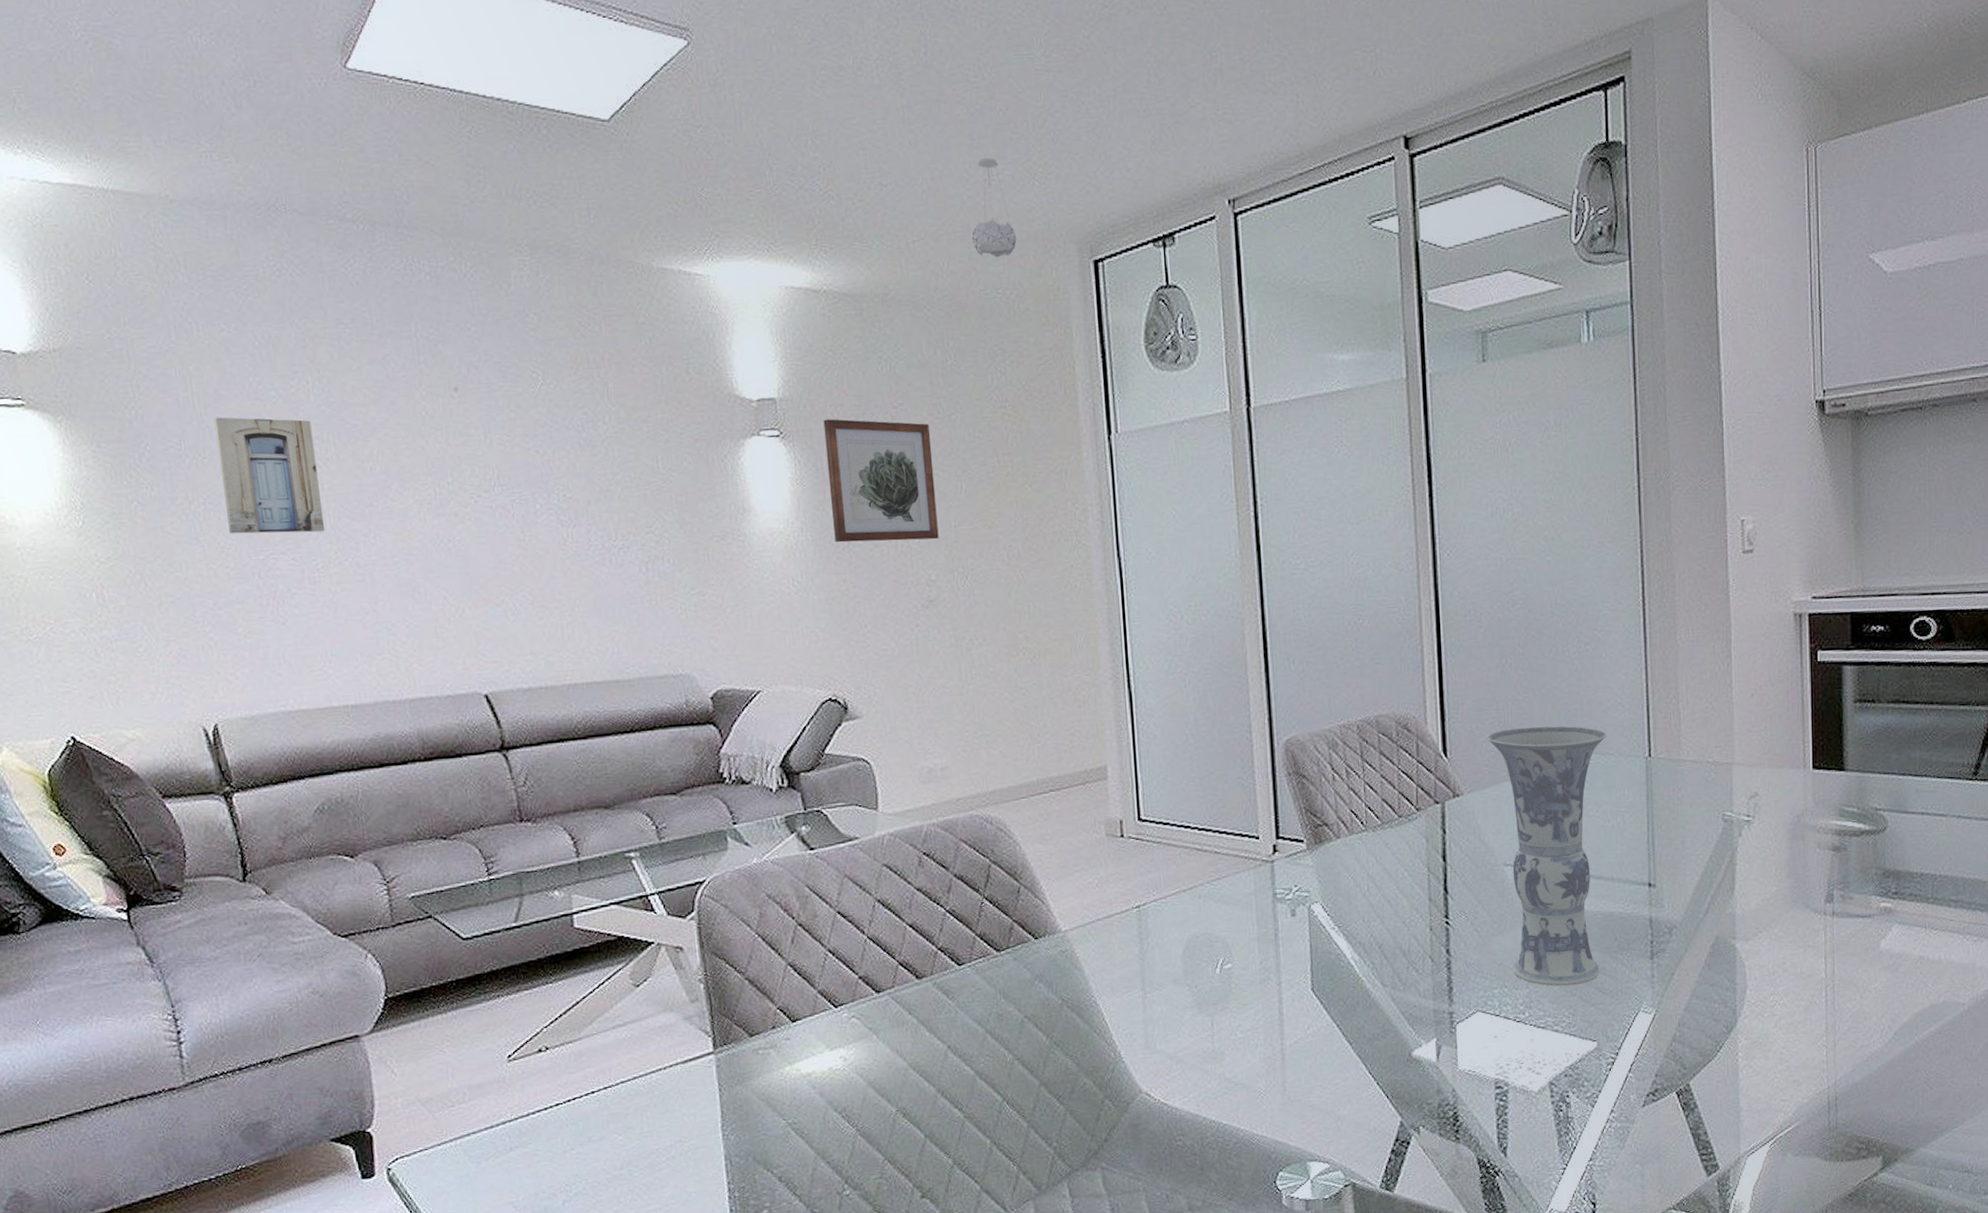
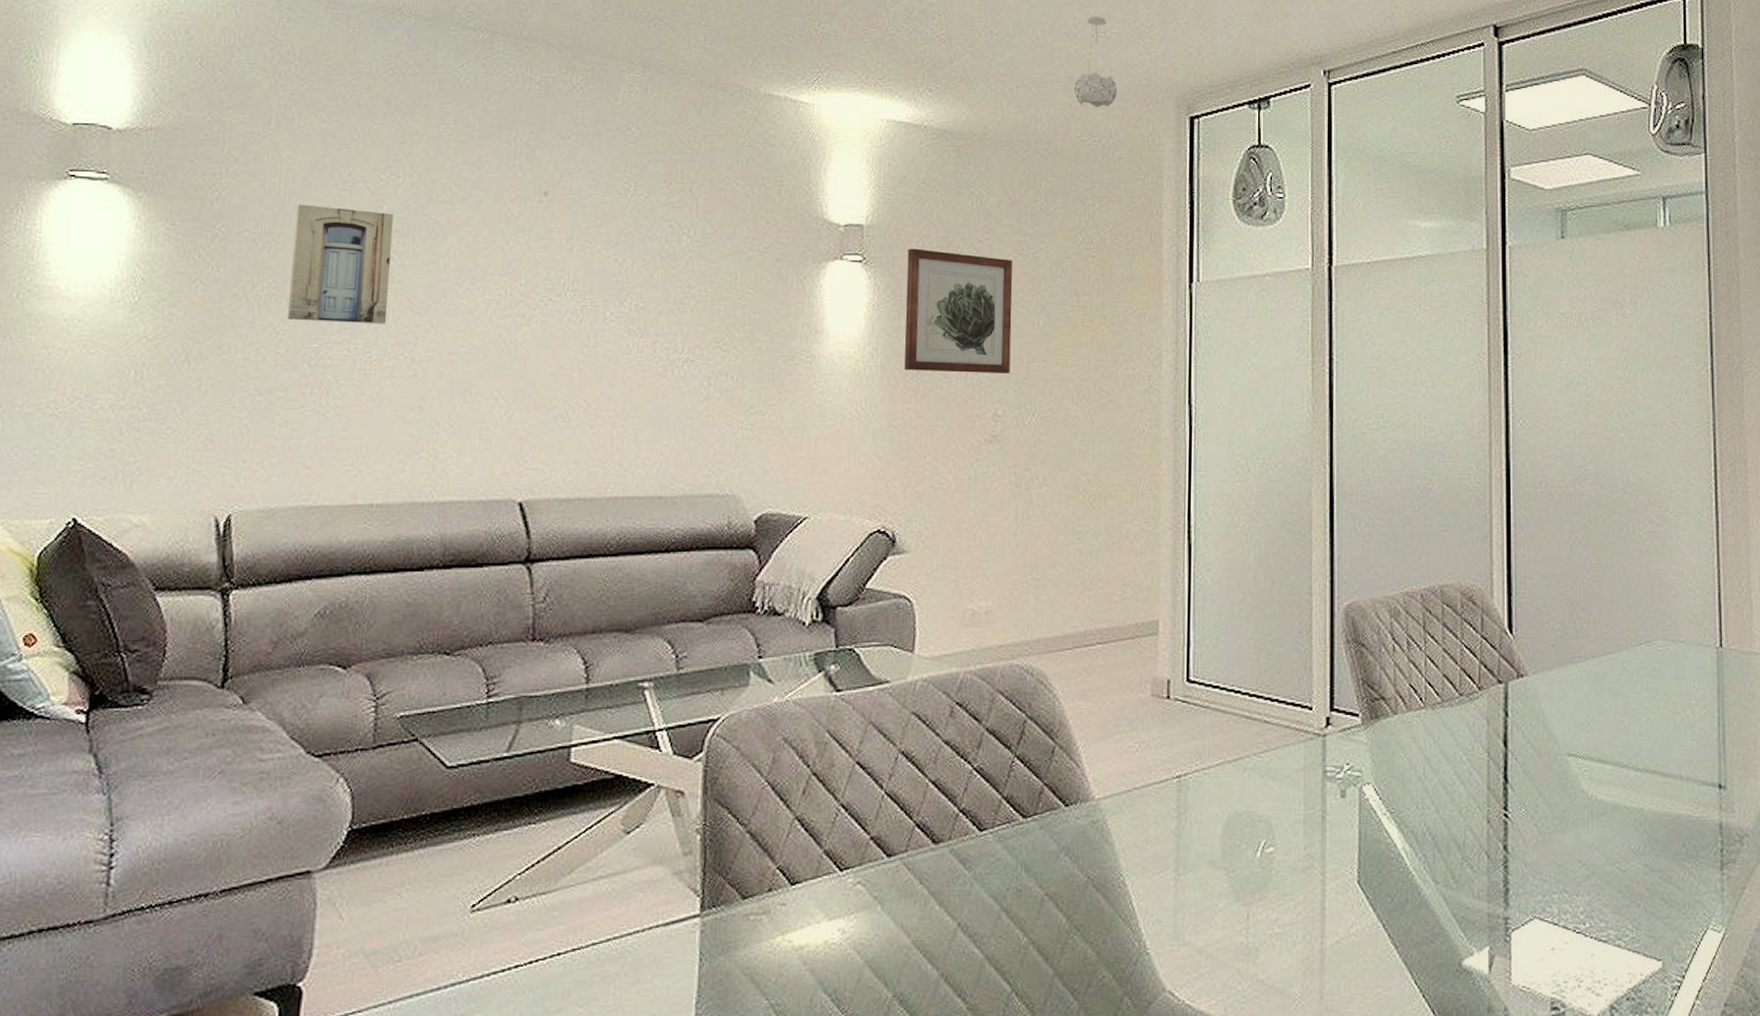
vase: present [1487,726,1607,987] -> none [1554,608,1677,895]

